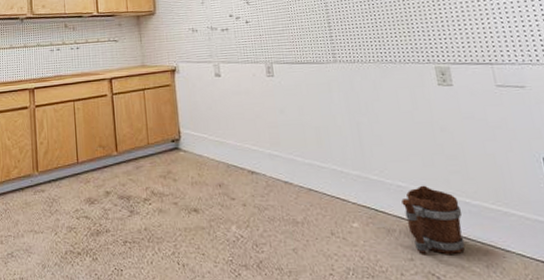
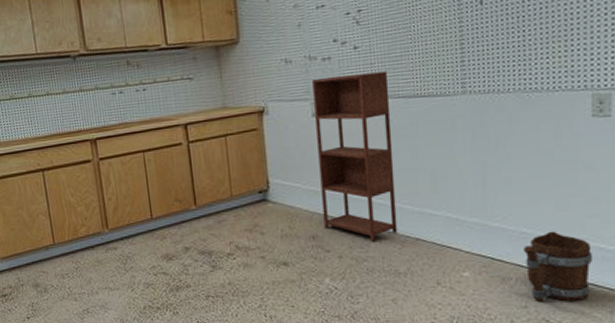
shelving unit: none [214,42,293,190] -> present [312,71,398,241]

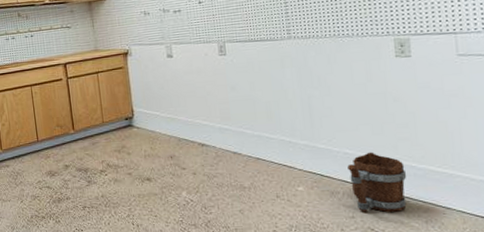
shelving unit: present [312,71,398,241] -> none [166,21,241,160]

